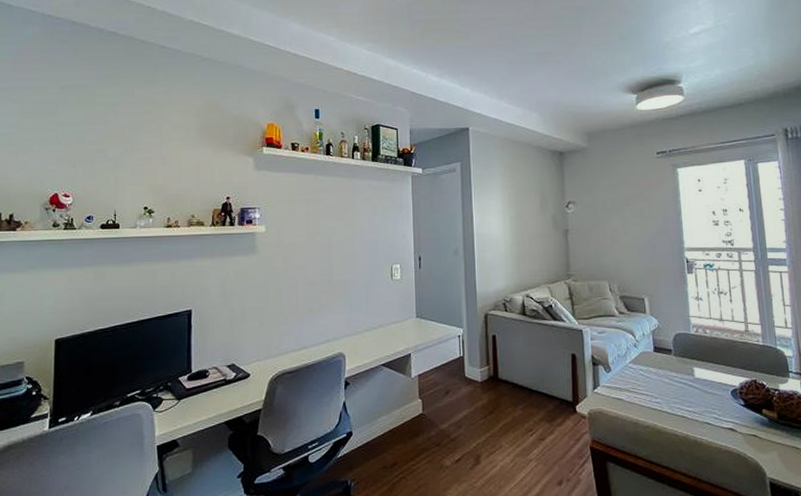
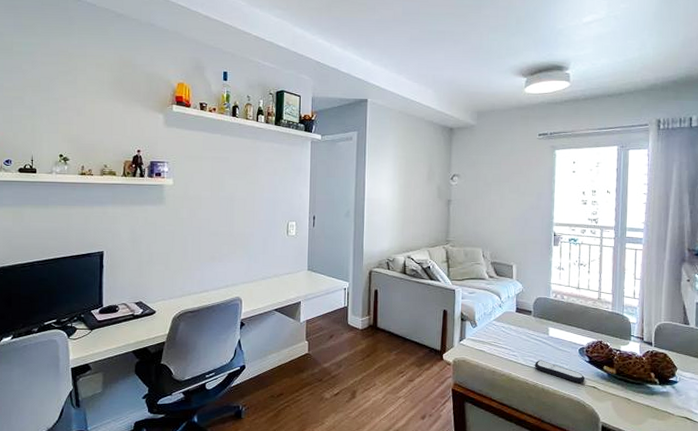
remote control: none [682,406,743,431] -> present [534,360,585,383]

